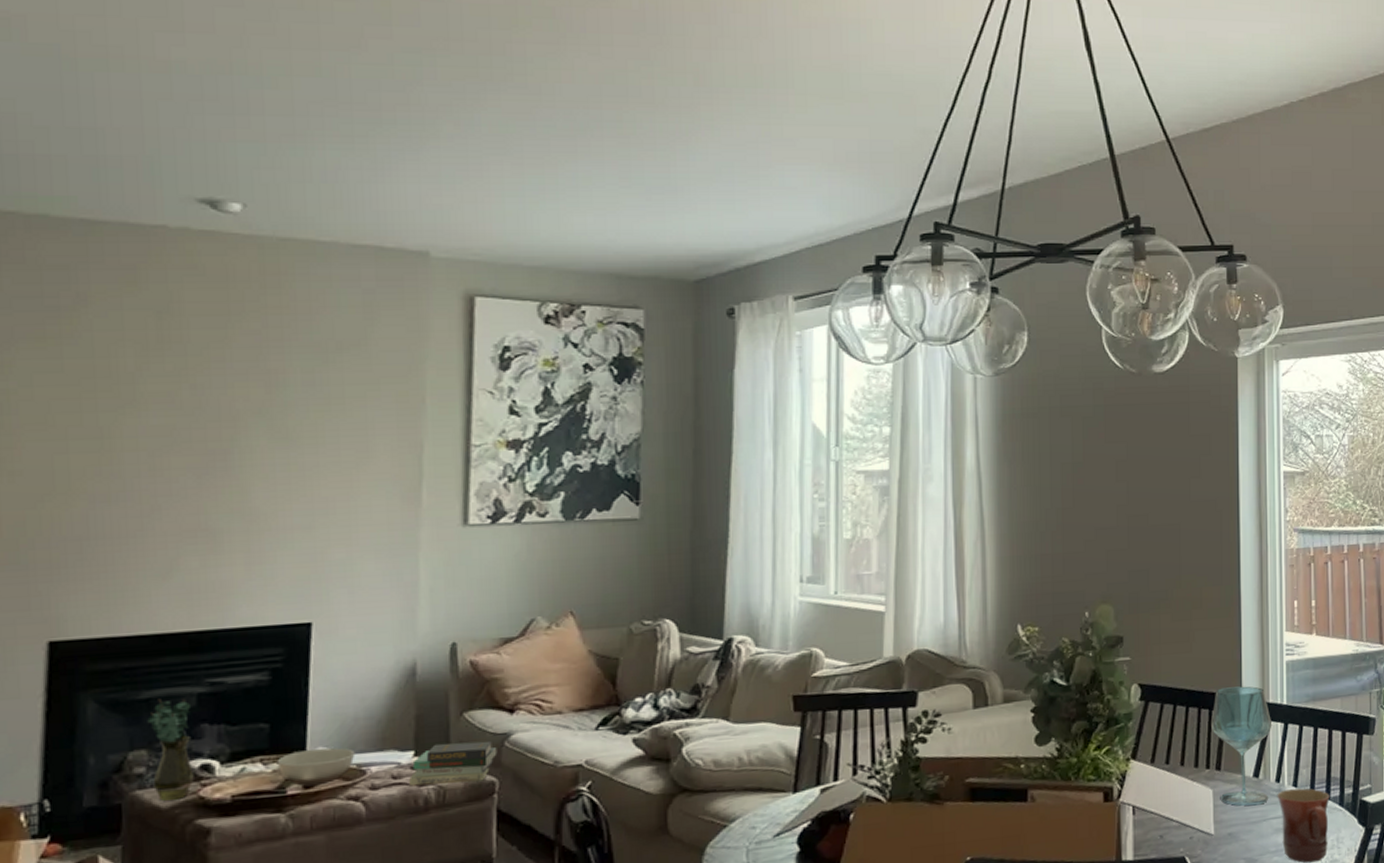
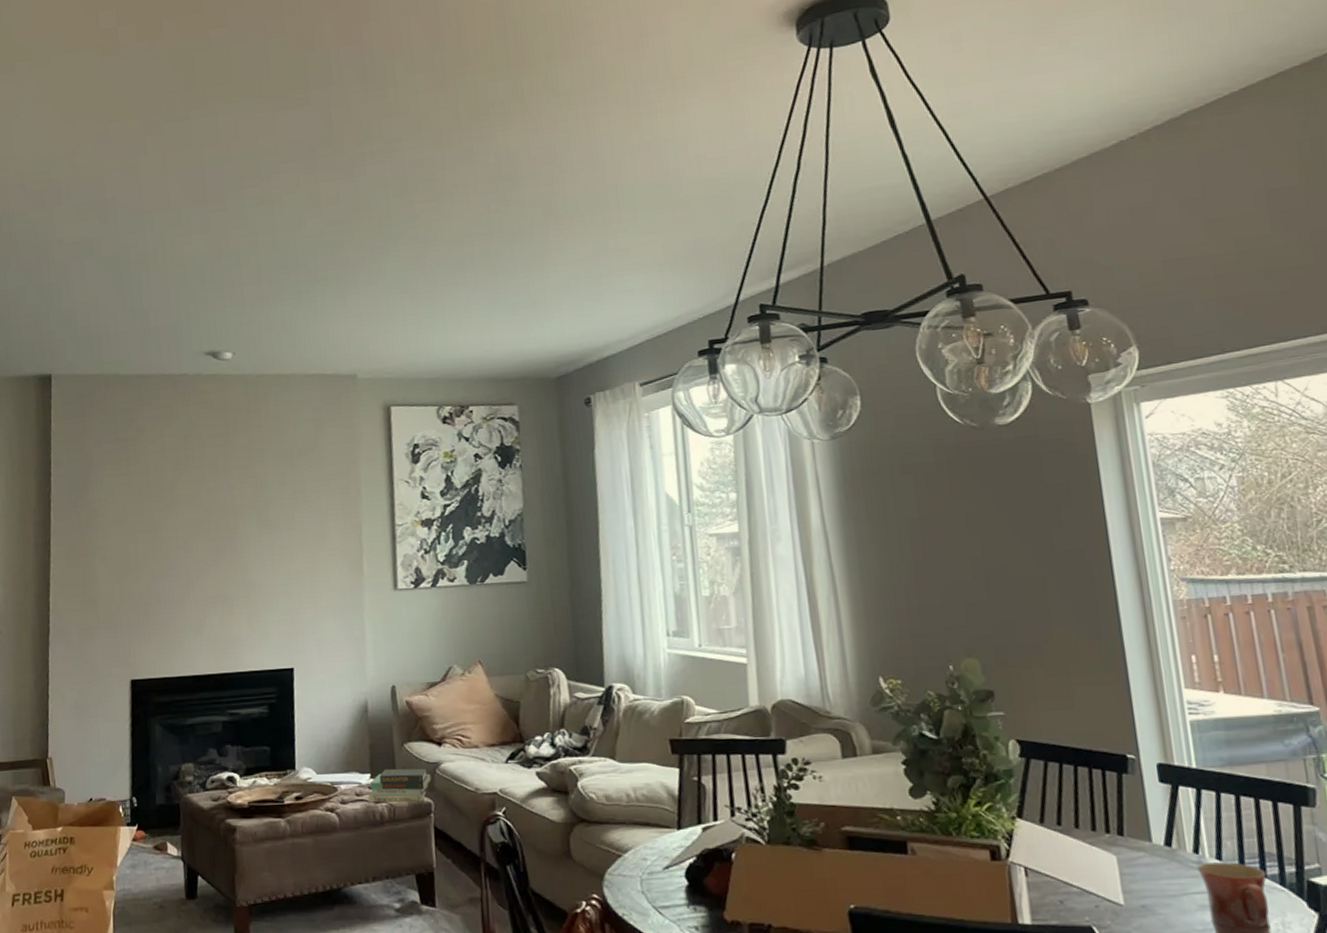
vase: present [147,698,194,801] -> none [192,724,224,803]
bowl: present [276,747,355,787] -> none [276,768,329,799]
wine glass: present [1211,686,1271,806] -> none [1105,746,1187,877]

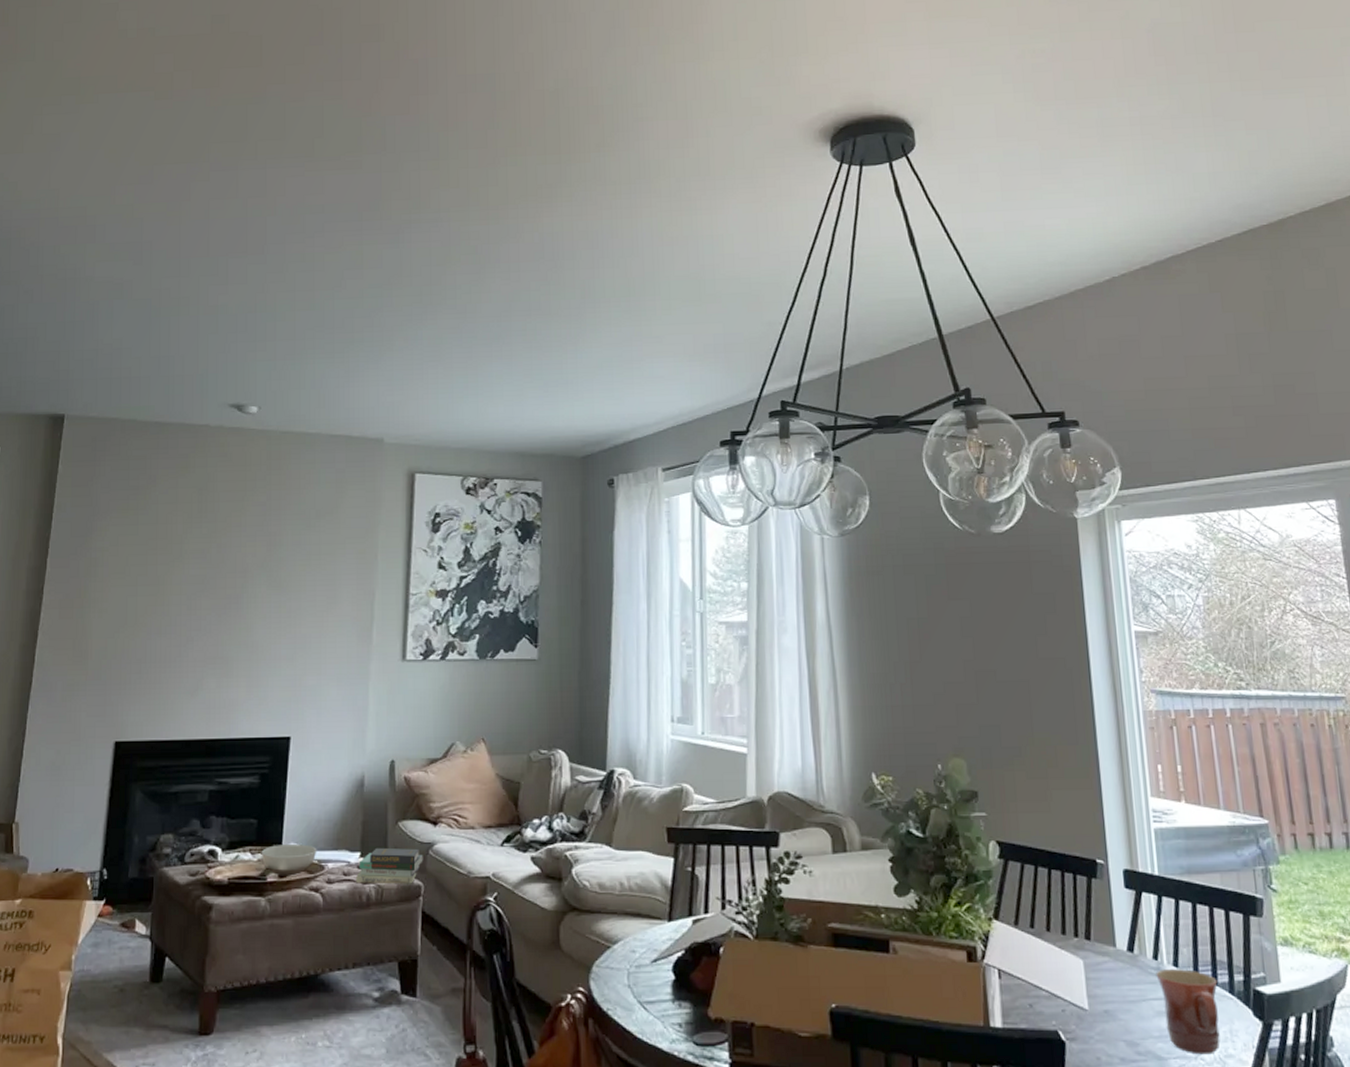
bowl: none [276,768,329,799] -> present [261,844,317,876]

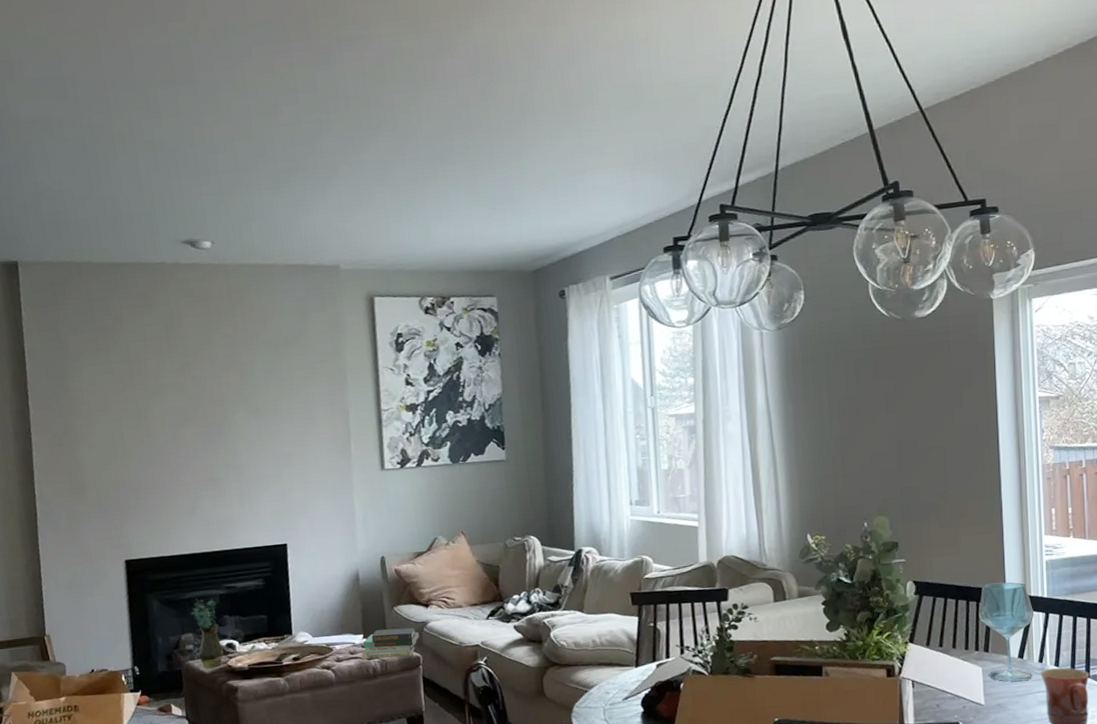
vase: none [175,792,204,878] -> present [190,598,224,668]
bowl: present [261,844,317,876] -> none [274,632,325,660]
wine glass: none [1076,852,1146,983] -> present [979,582,1034,682]

